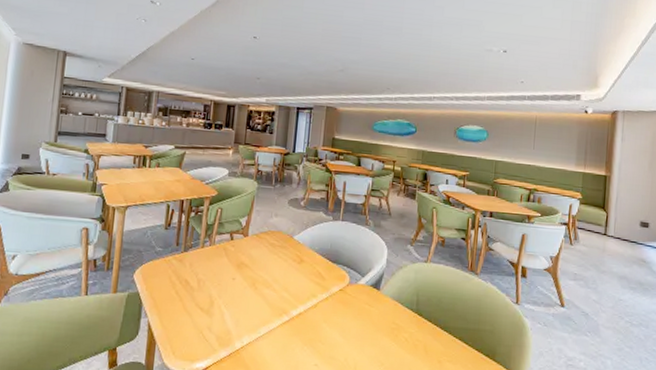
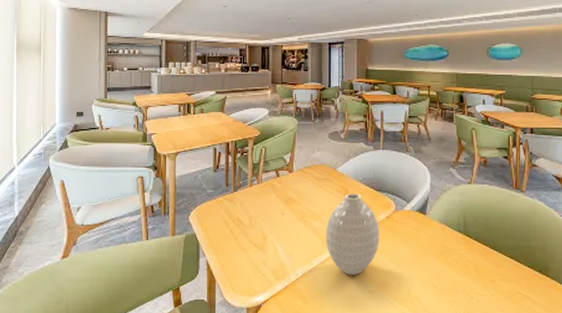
vase: none [275,262,332,347] -> present [326,193,380,275]

